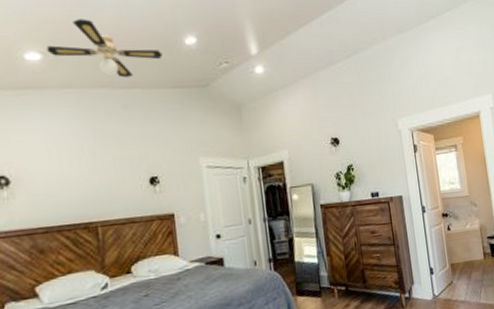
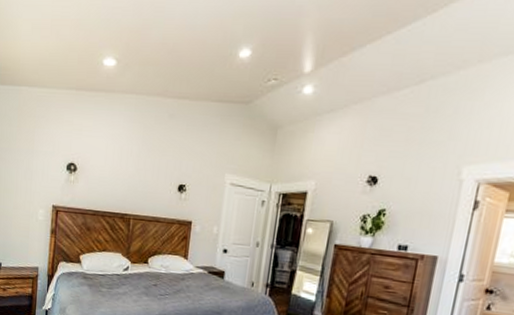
ceiling fan: present [46,19,163,78] -> none [121,27,215,88]

